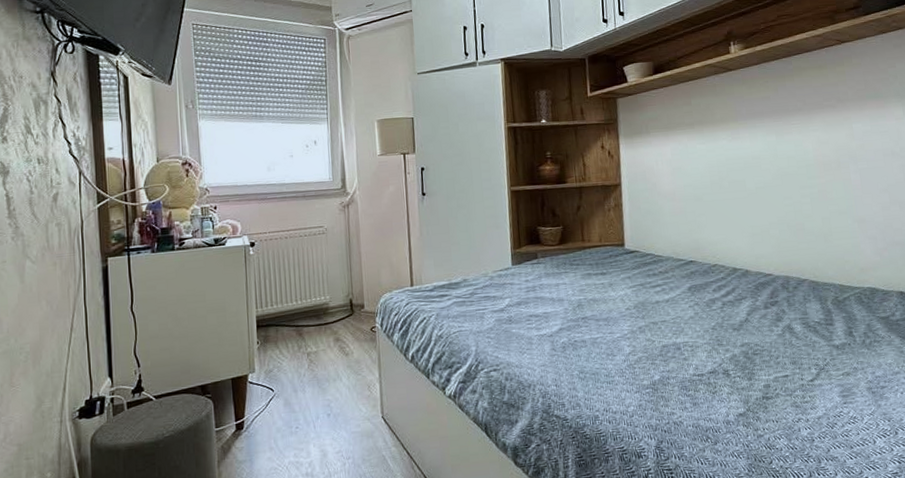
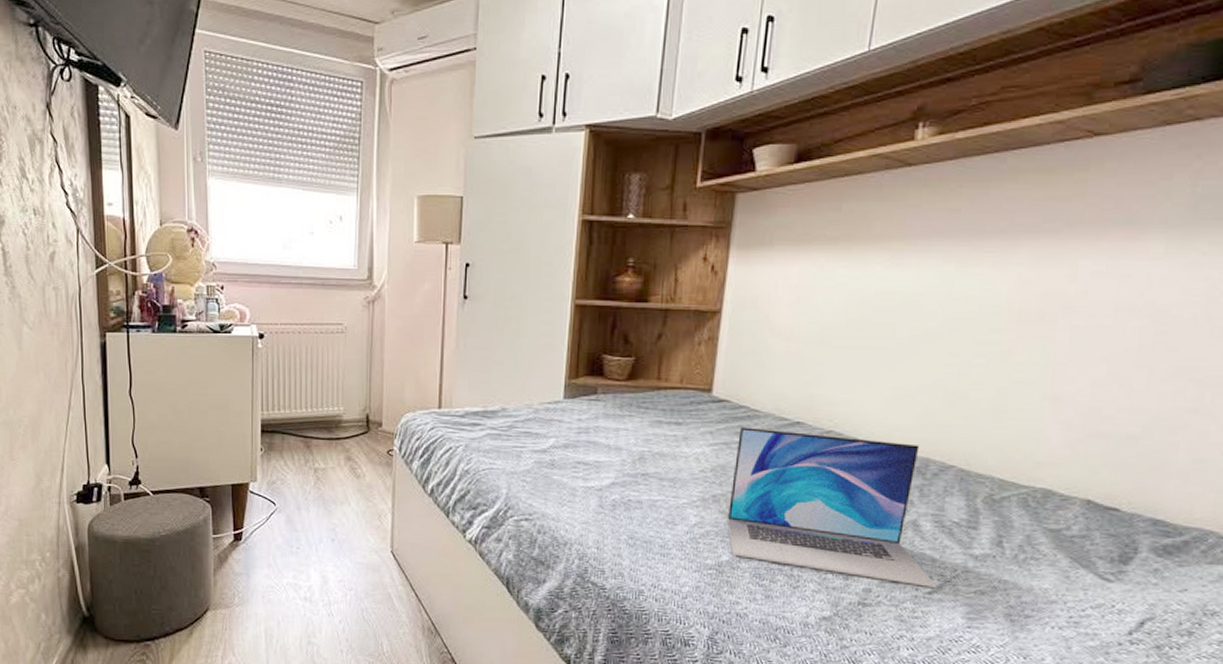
laptop: none [650,266,815,376] -> present [726,427,936,587]

